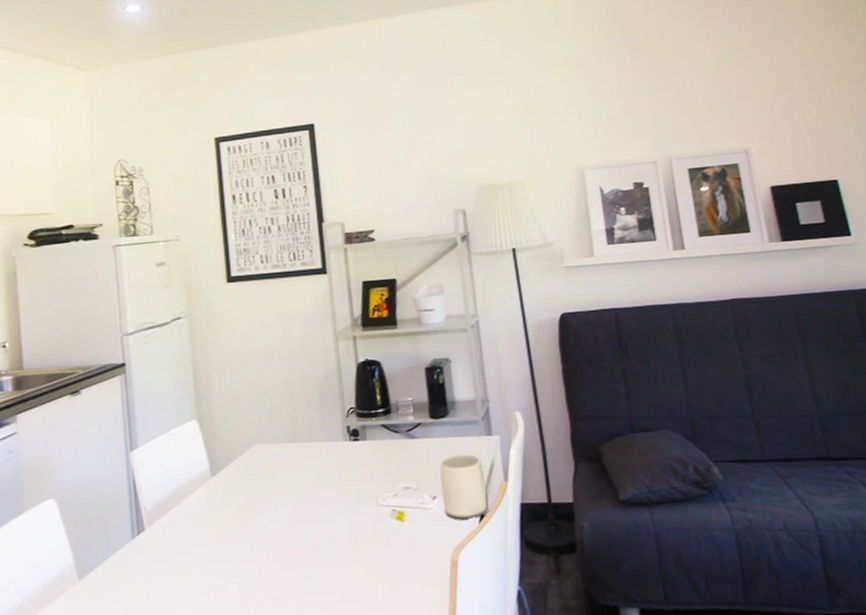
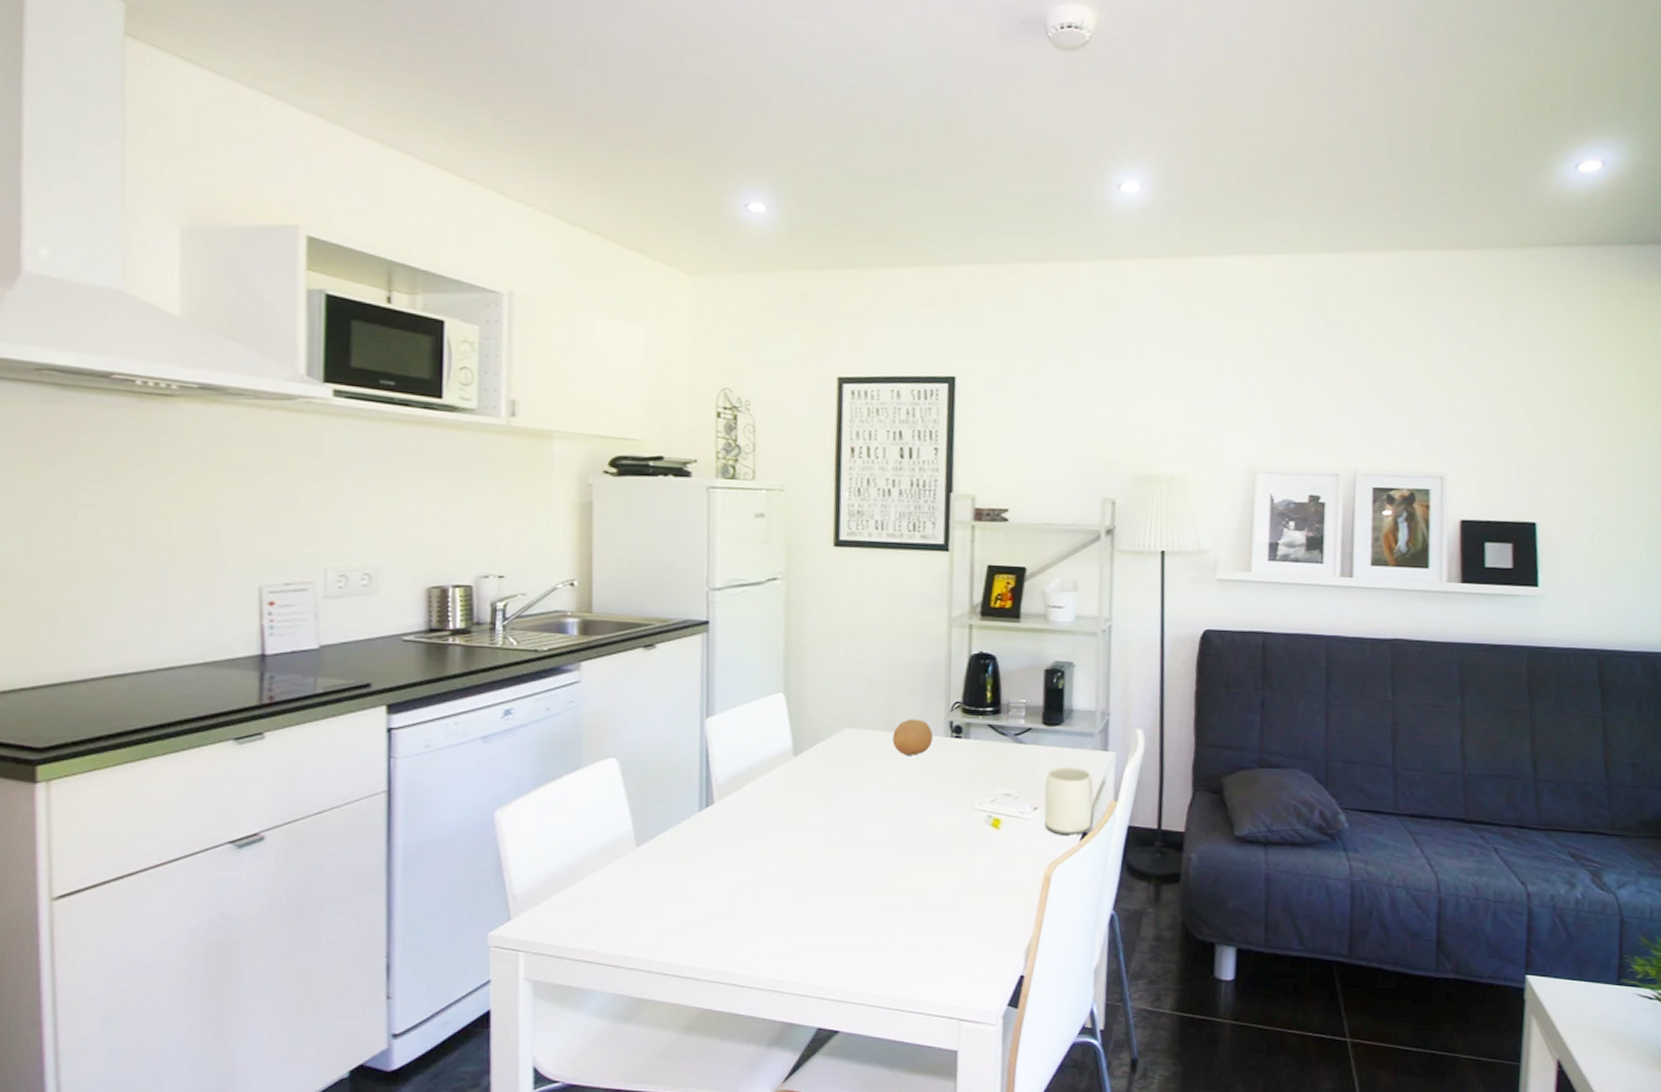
fruit: none [298,428,334,463] -> present [892,719,933,755]

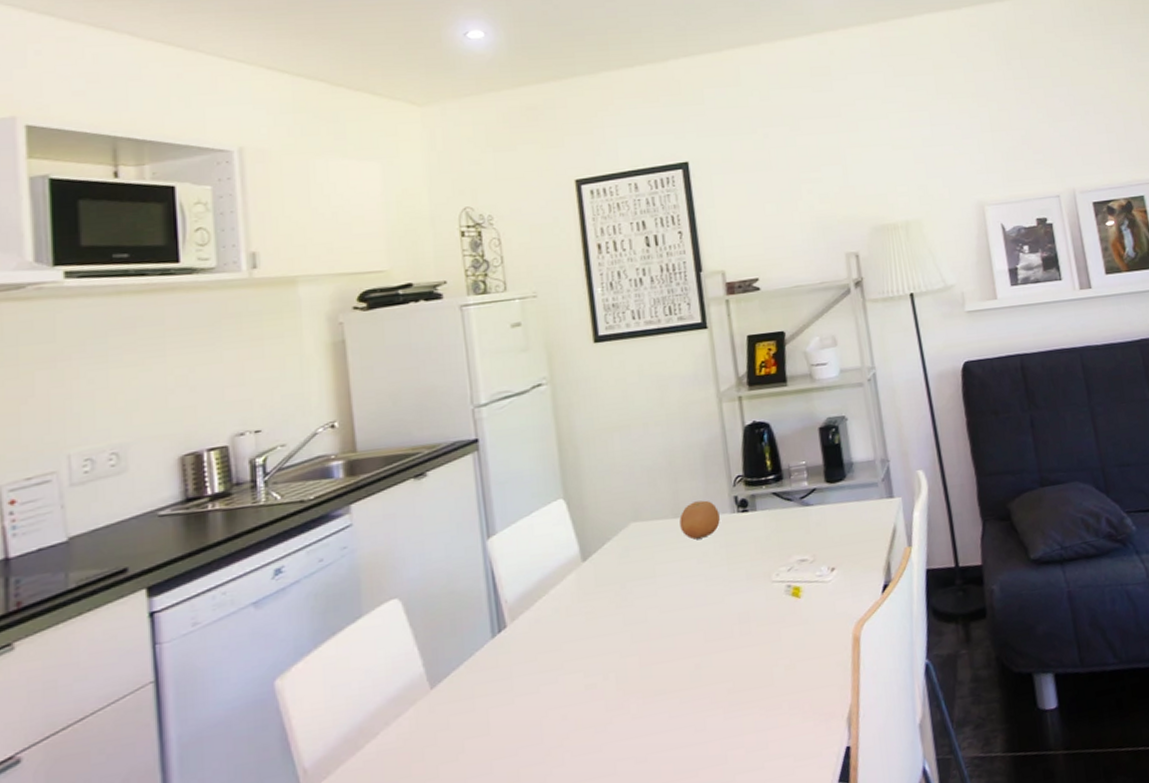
mug: present [1044,766,1094,835] -> none [838,519,890,592]

